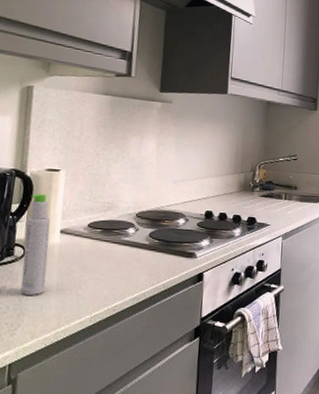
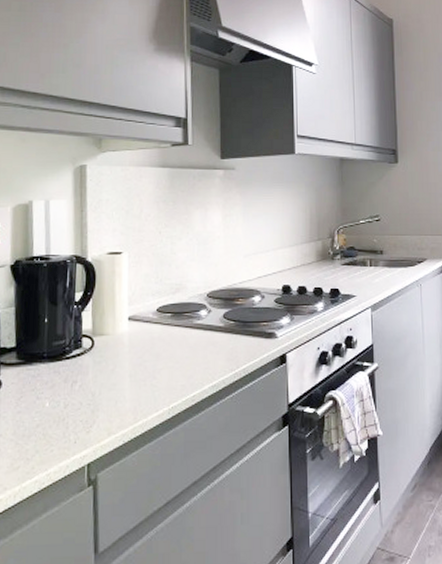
bottle: present [21,194,51,295] -> none [91,280,118,389]

